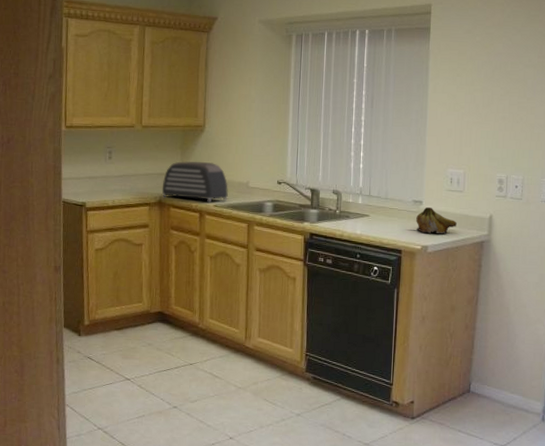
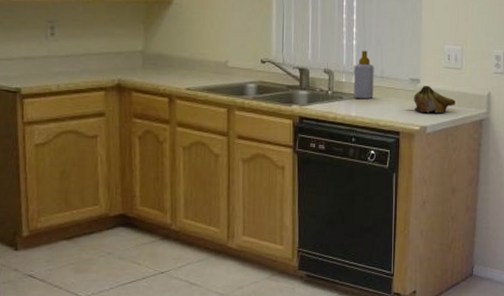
toaster: present [162,161,228,203] -> none [122,37,203,85]
soap bottle: none [359,173,379,219] -> present [354,50,374,100]

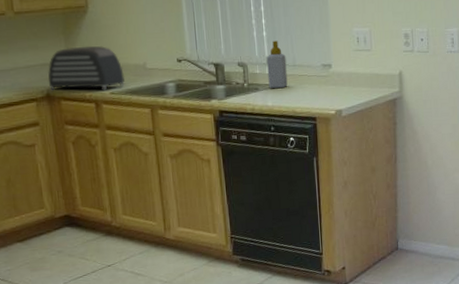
toaster: none [122,37,203,85] -> present [48,45,125,91]
fruit: present [414,86,455,114] -> none [327,70,368,97]

